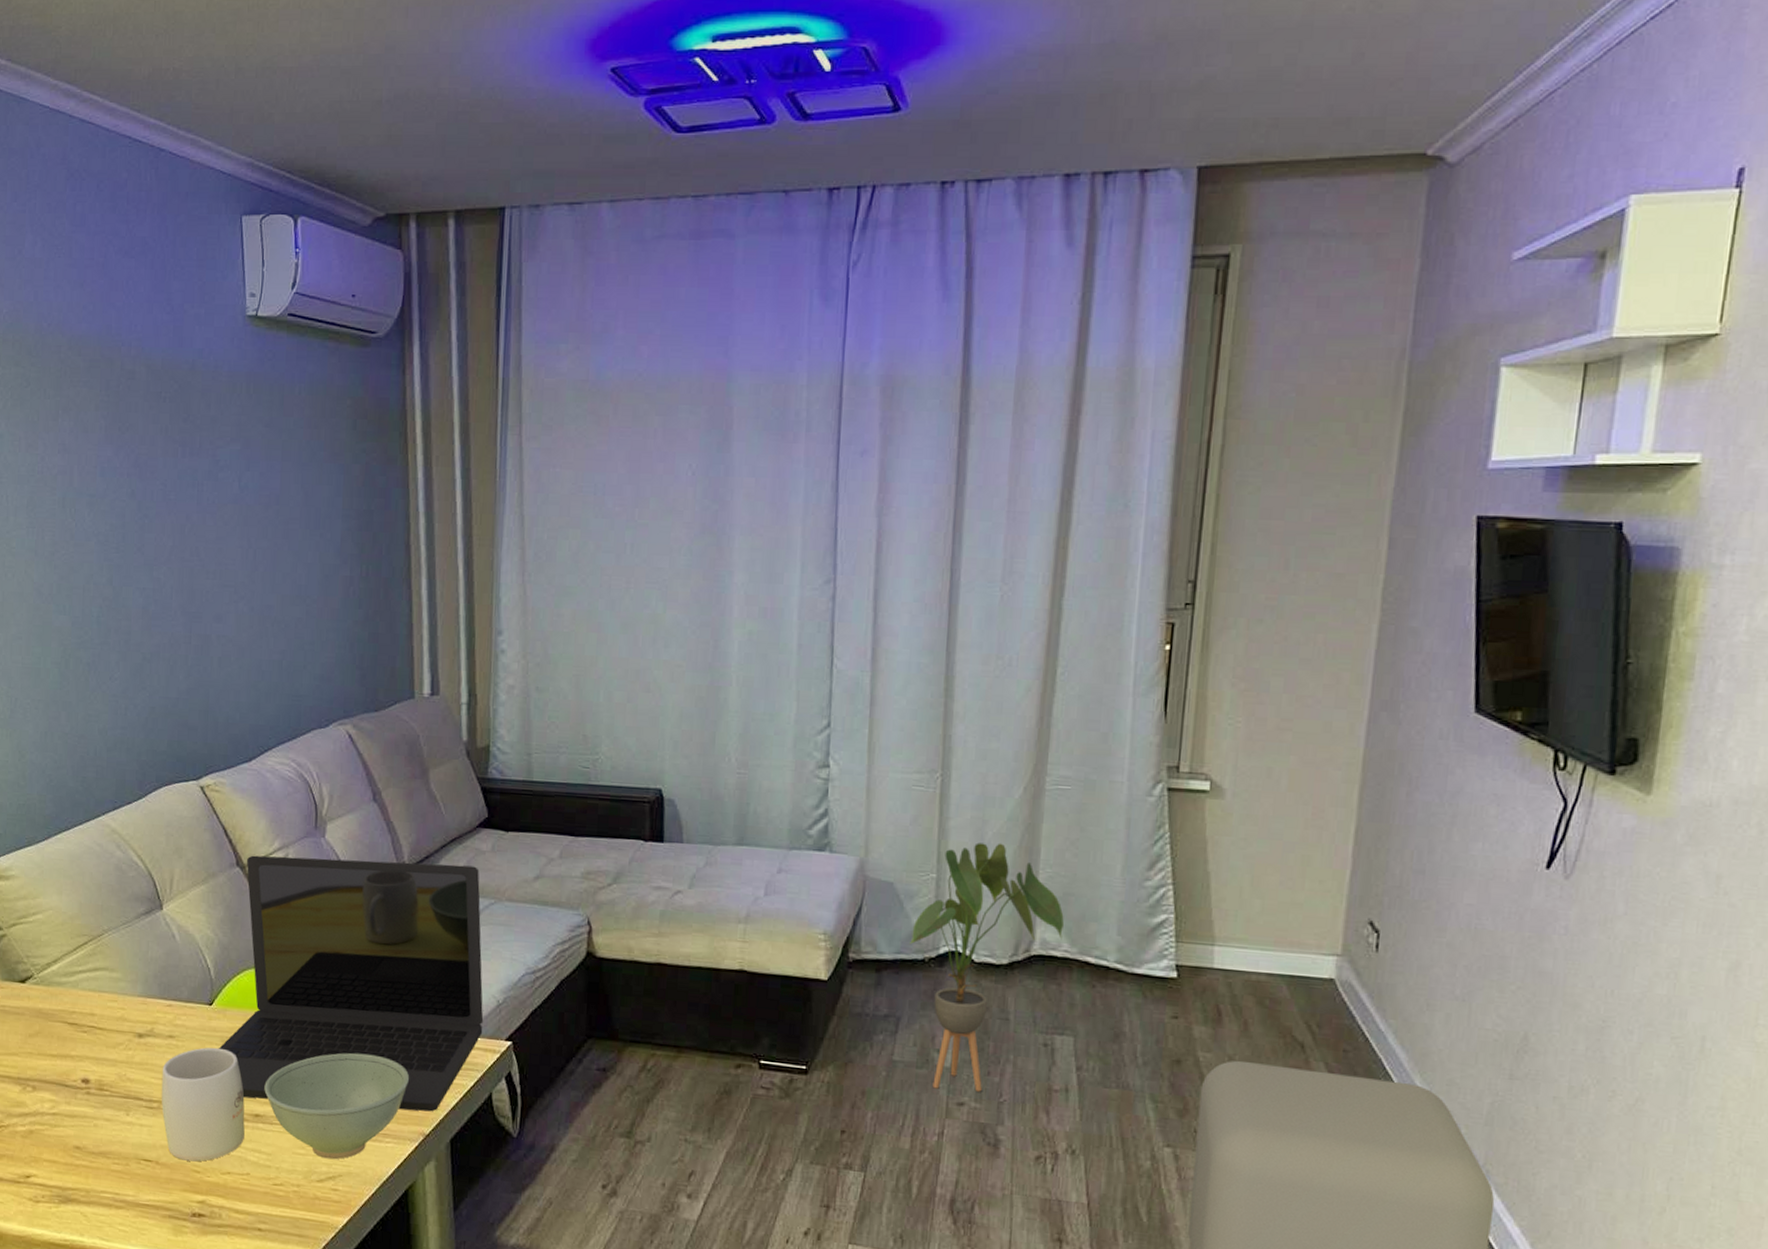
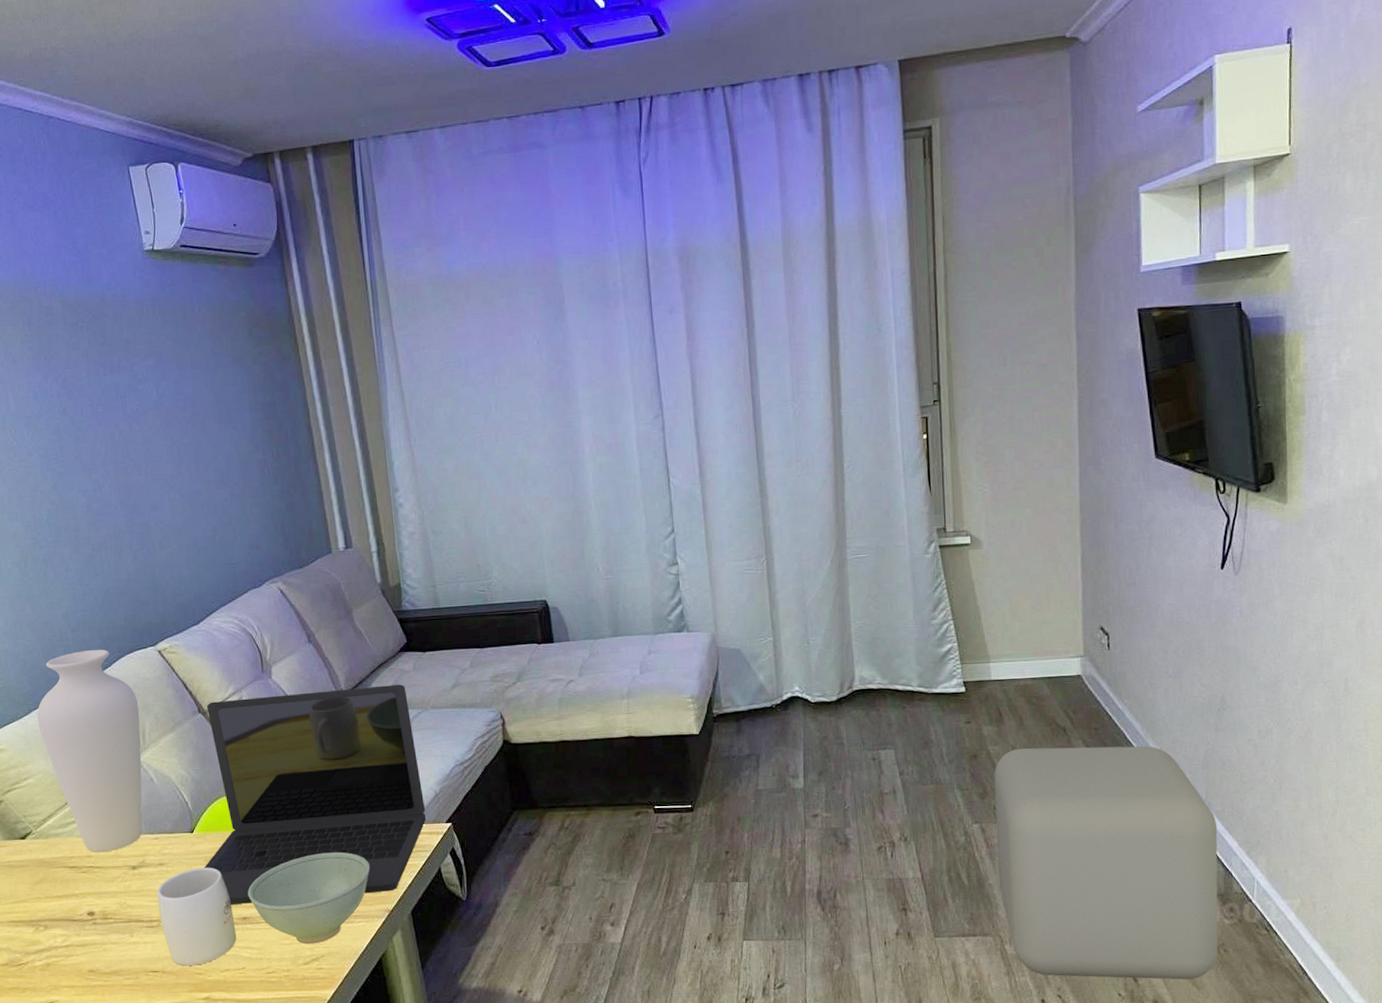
vase: none [55,774,171,1013] -> present [37,649,143,853]
house plant: present [910,842,1064,1092] -> none [759,606,875,807]

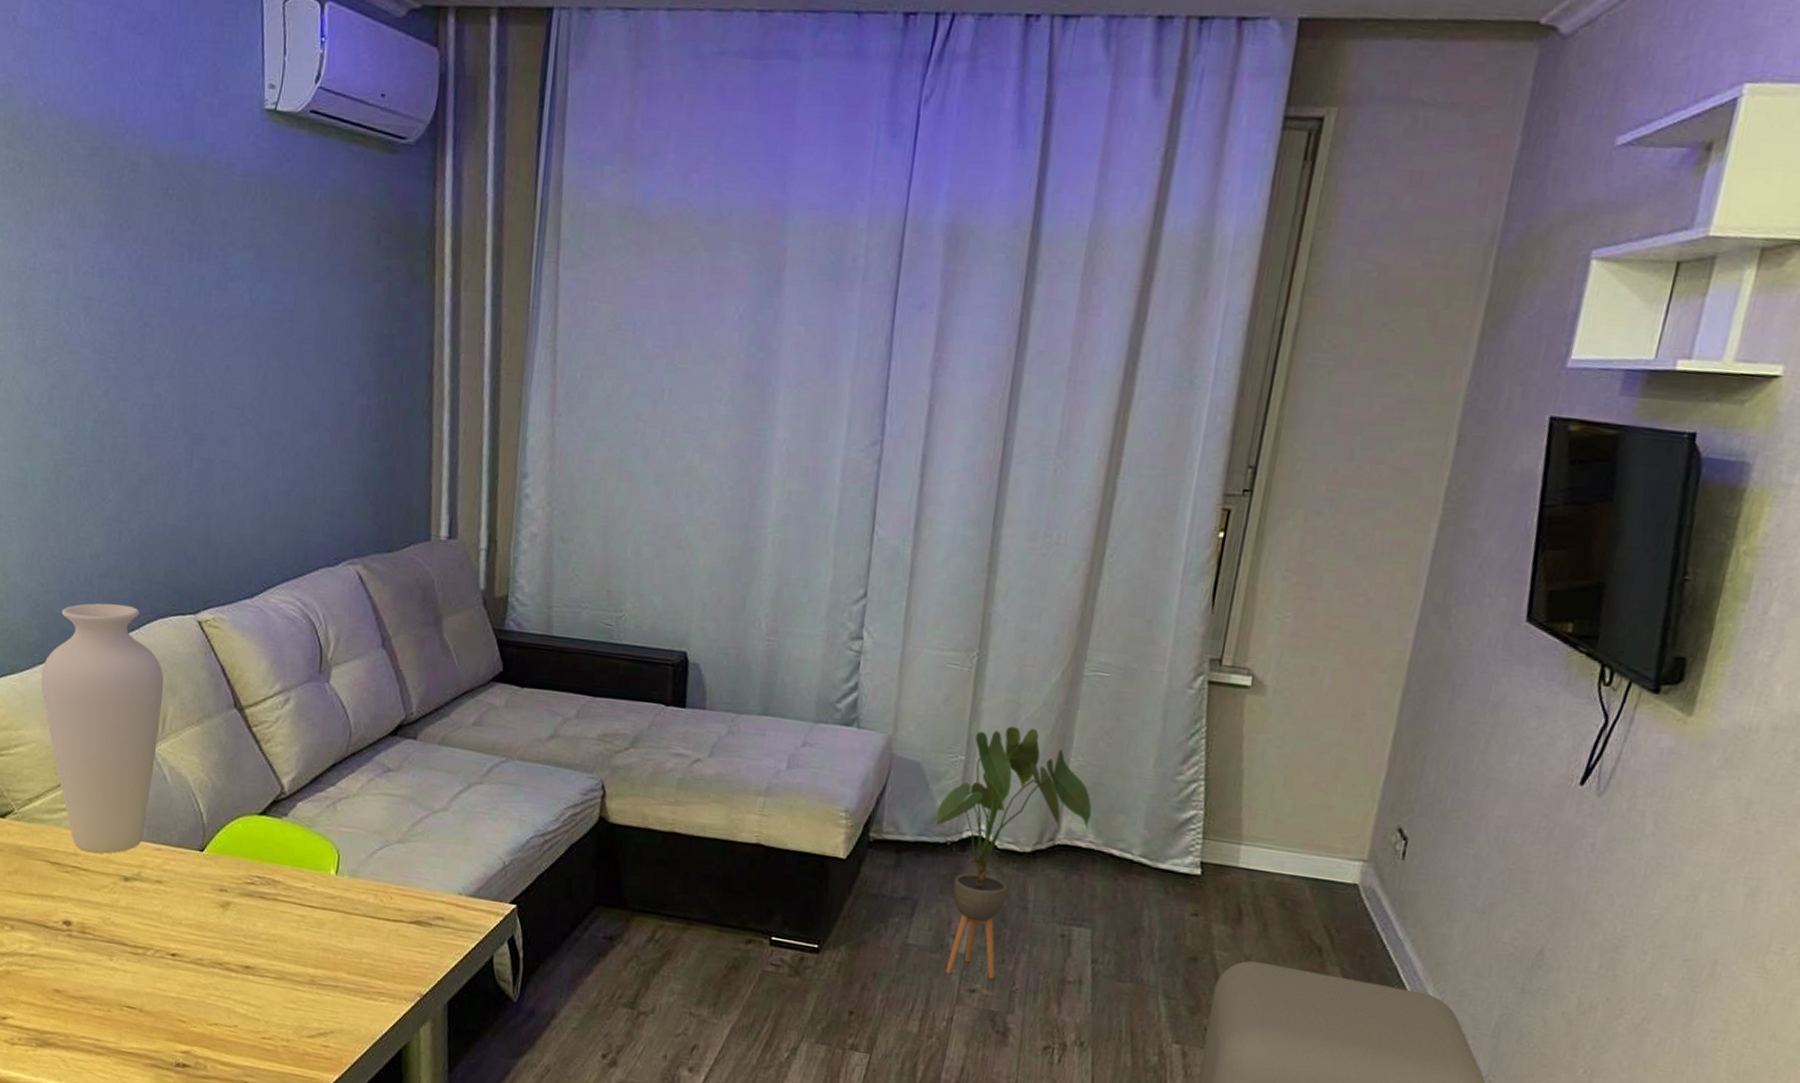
mug: present [157,867,237,966] -> none [146,894,235,1011]
laptop: present [204,684,427,904] -> none [209,697,491,972]
bowl: present [247,851,371,944] -> none [255,907,409,1016]
house plant: none [759,606,875,807] -> present [933,726,1092,980]

